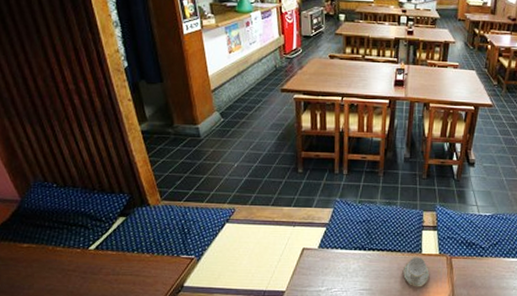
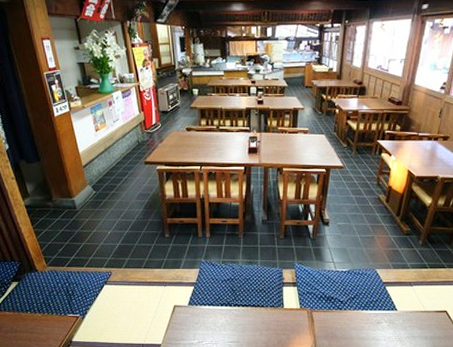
teacup: present [403,256,429,287] -> none [268,310,292,339]

